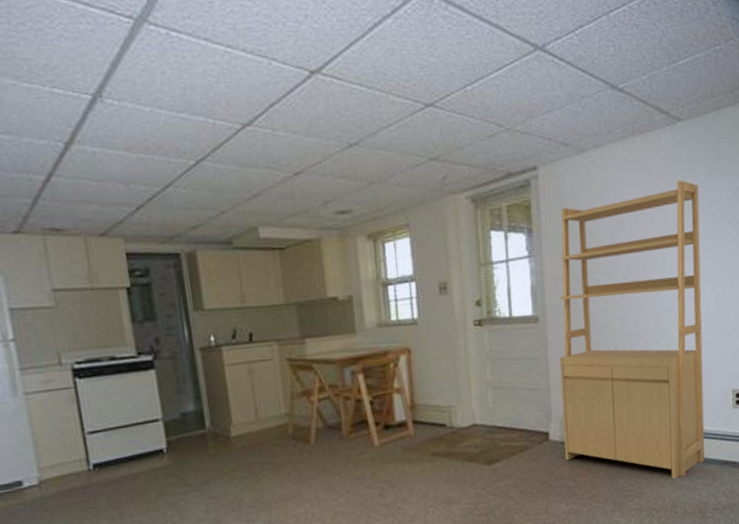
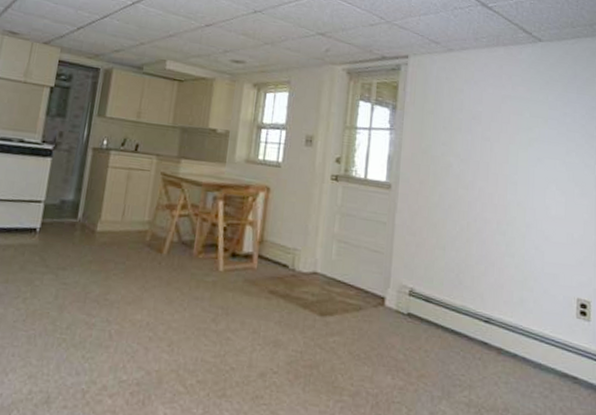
shelving unit: present [559,180,705,480] -> none [398,90,554,380]

